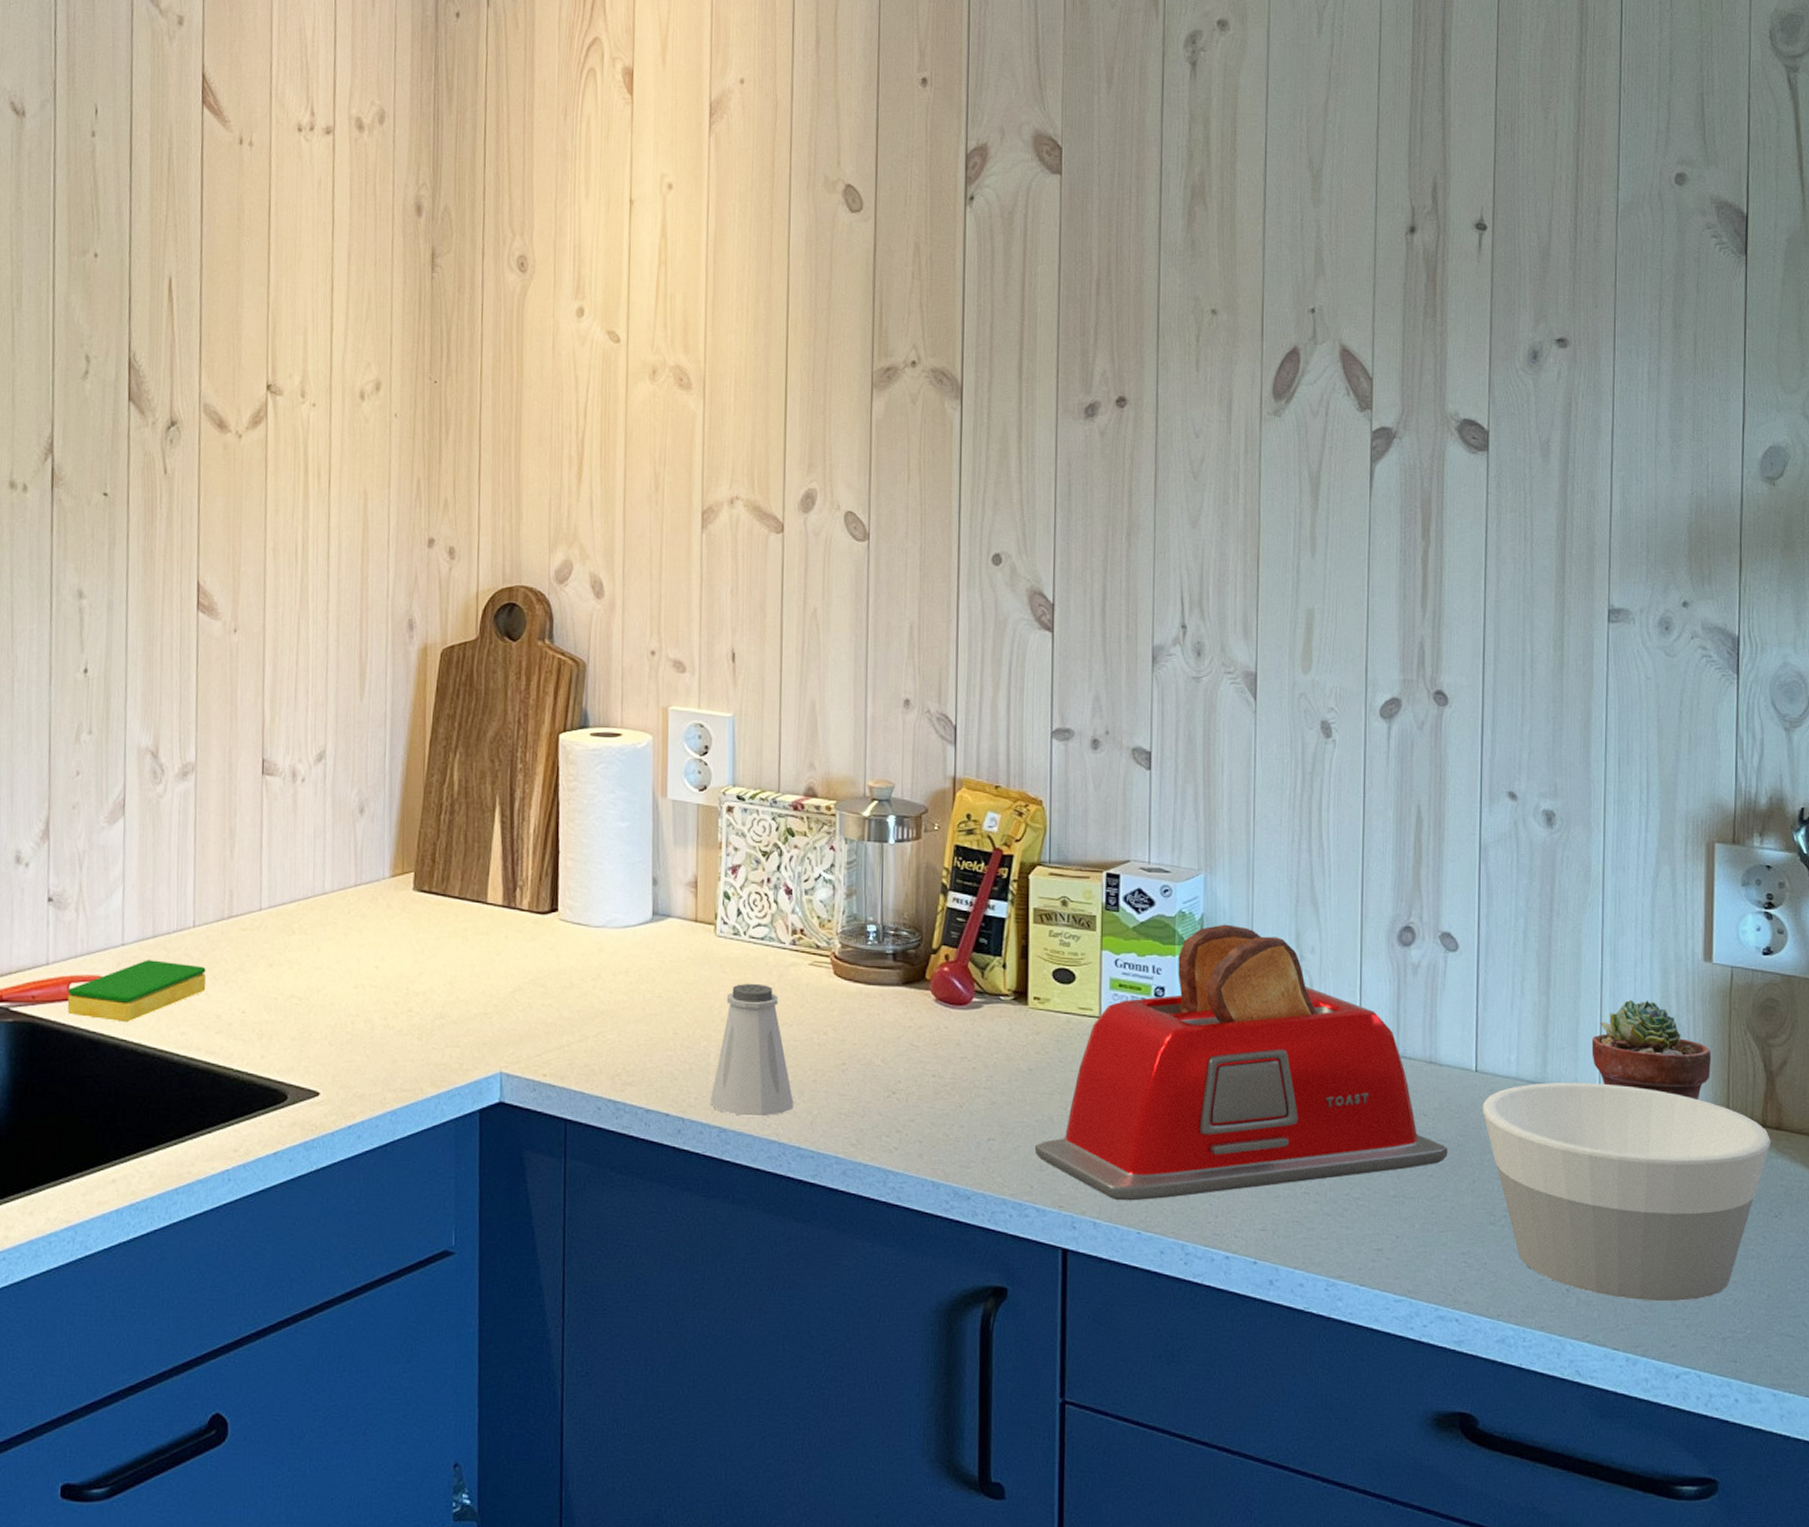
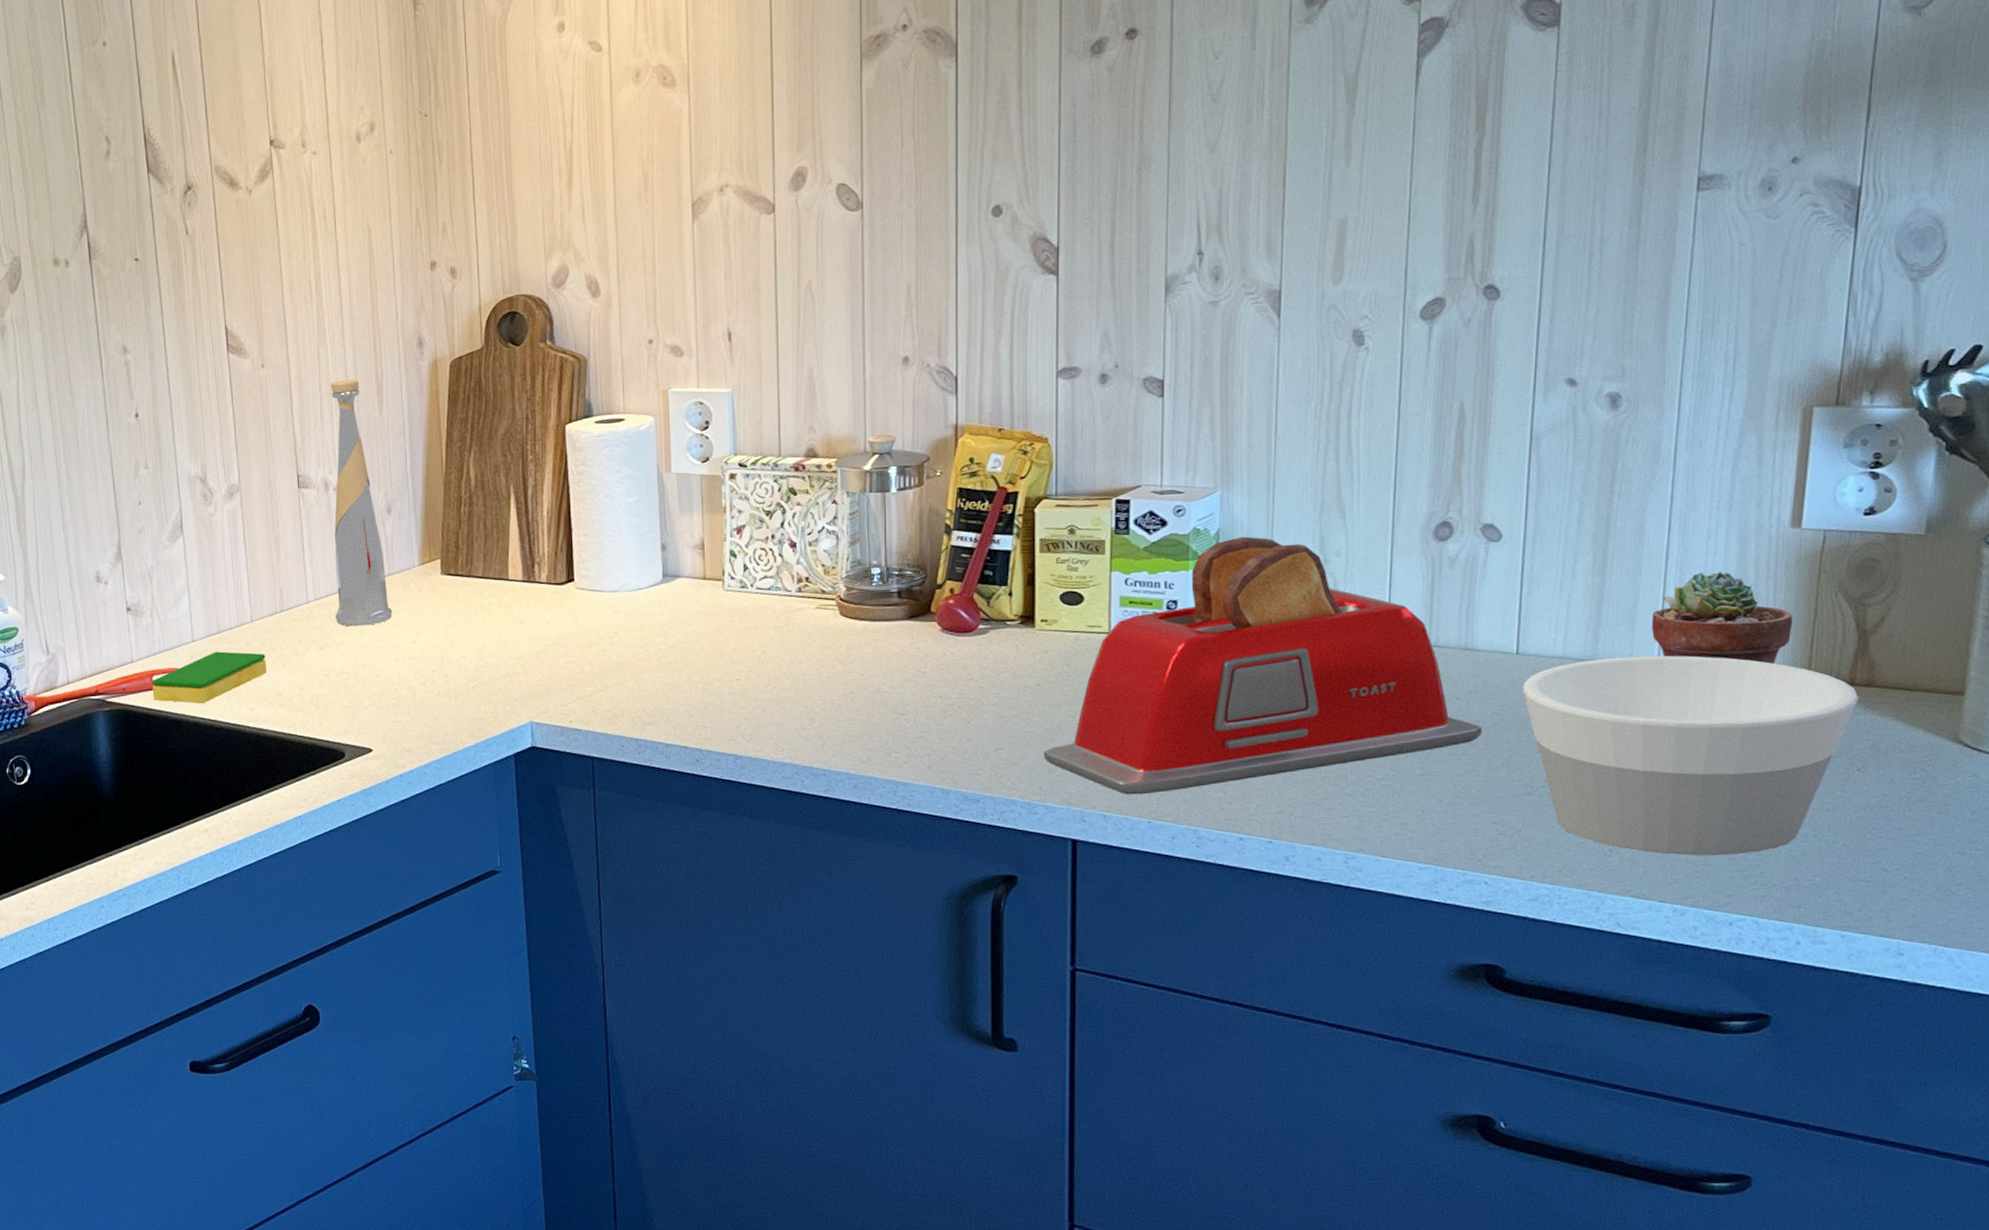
bottle: none [291,657,356,943] -> present [331,379,392,627]
saltshaker: present [711,983,793,1117] -> none [726,628,804,744]

